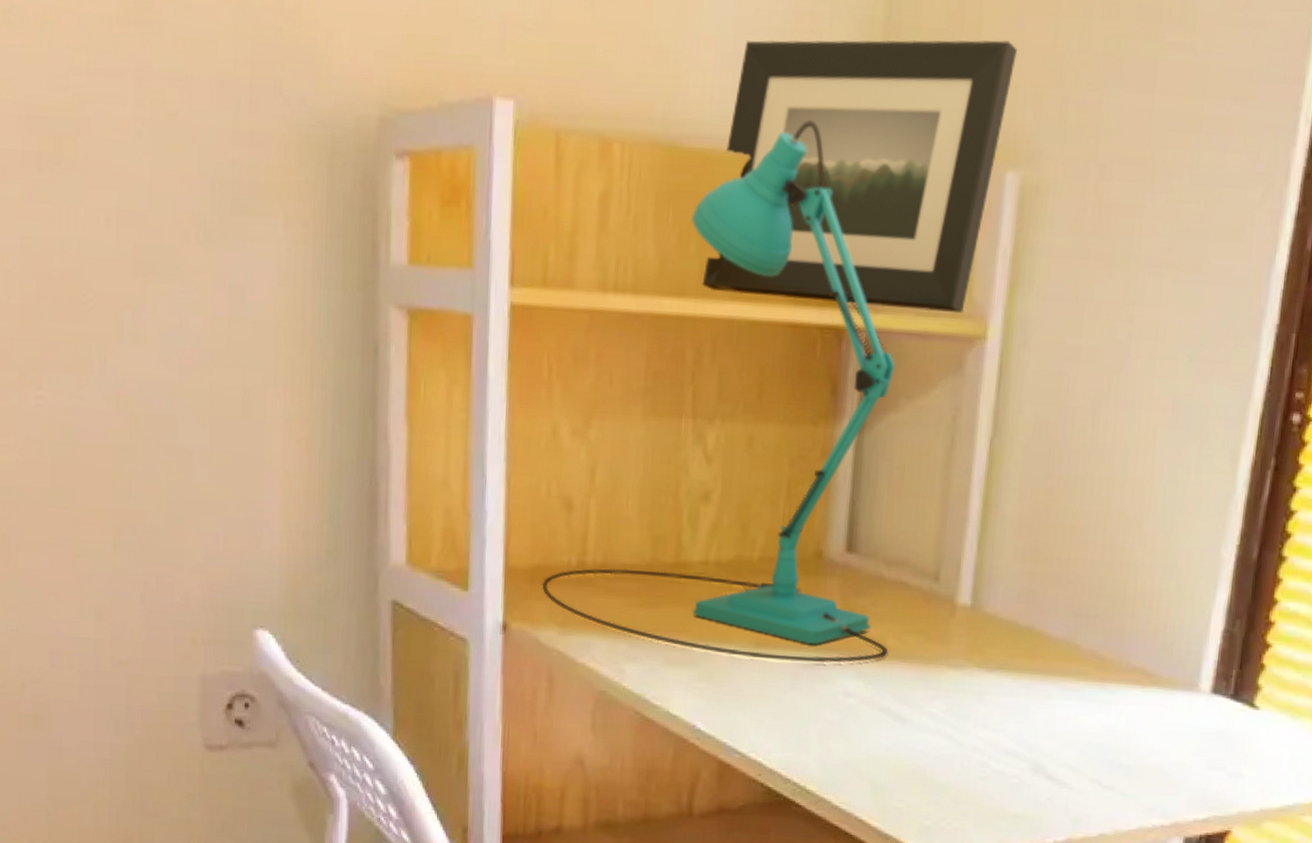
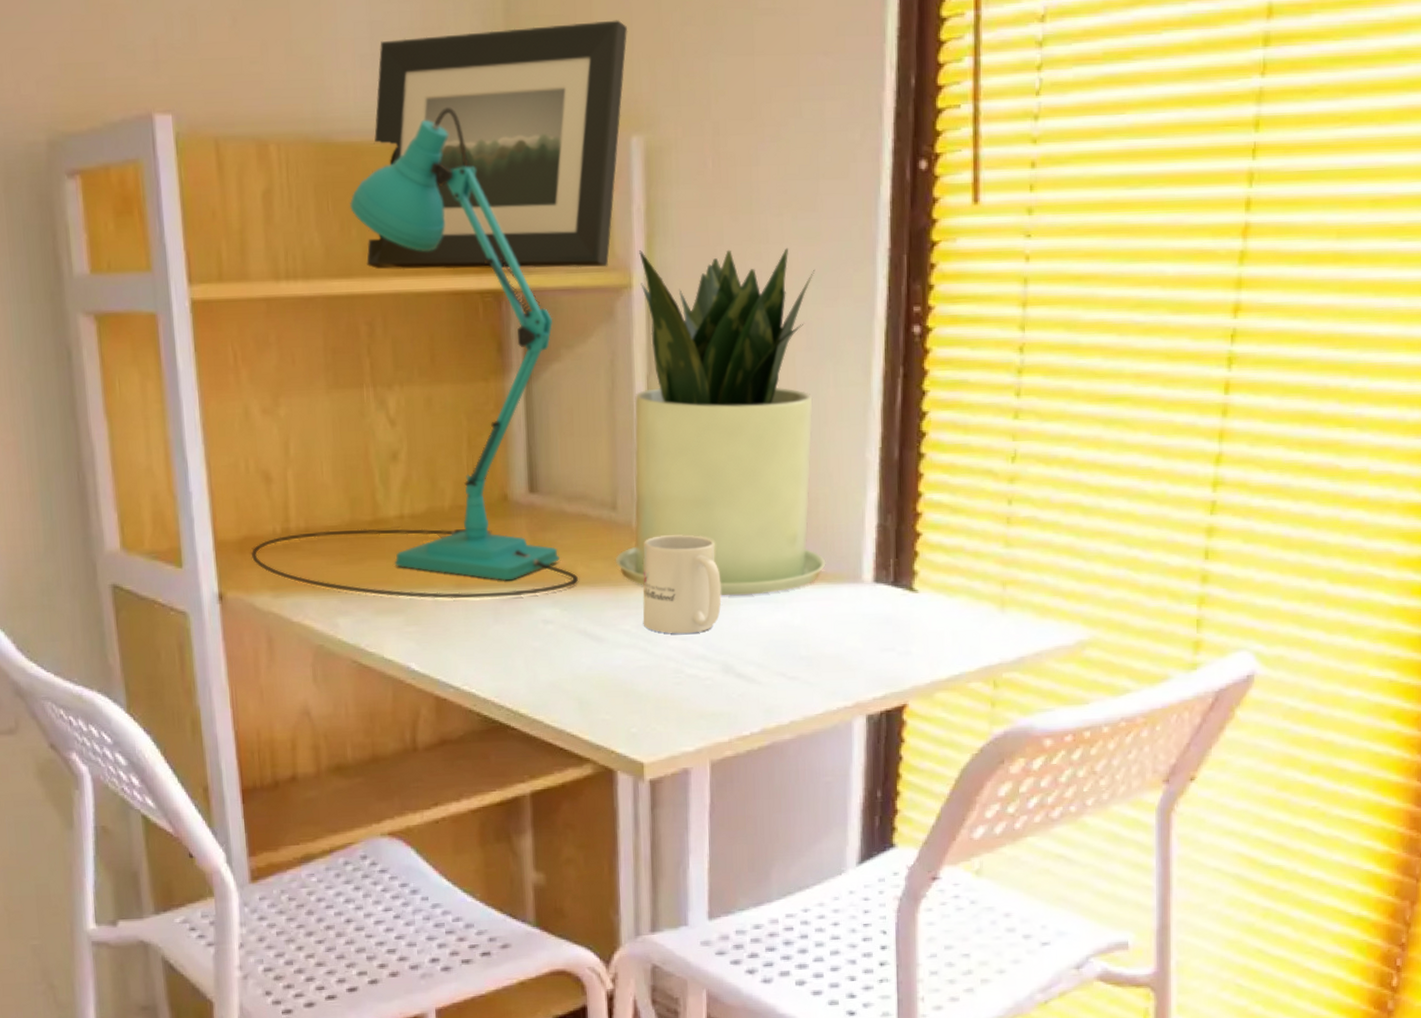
planter: none [930,299,1192,692] -> present [615,247,827,596]
mug: none [952,614,1043,725] -> present [643,534,722,634]

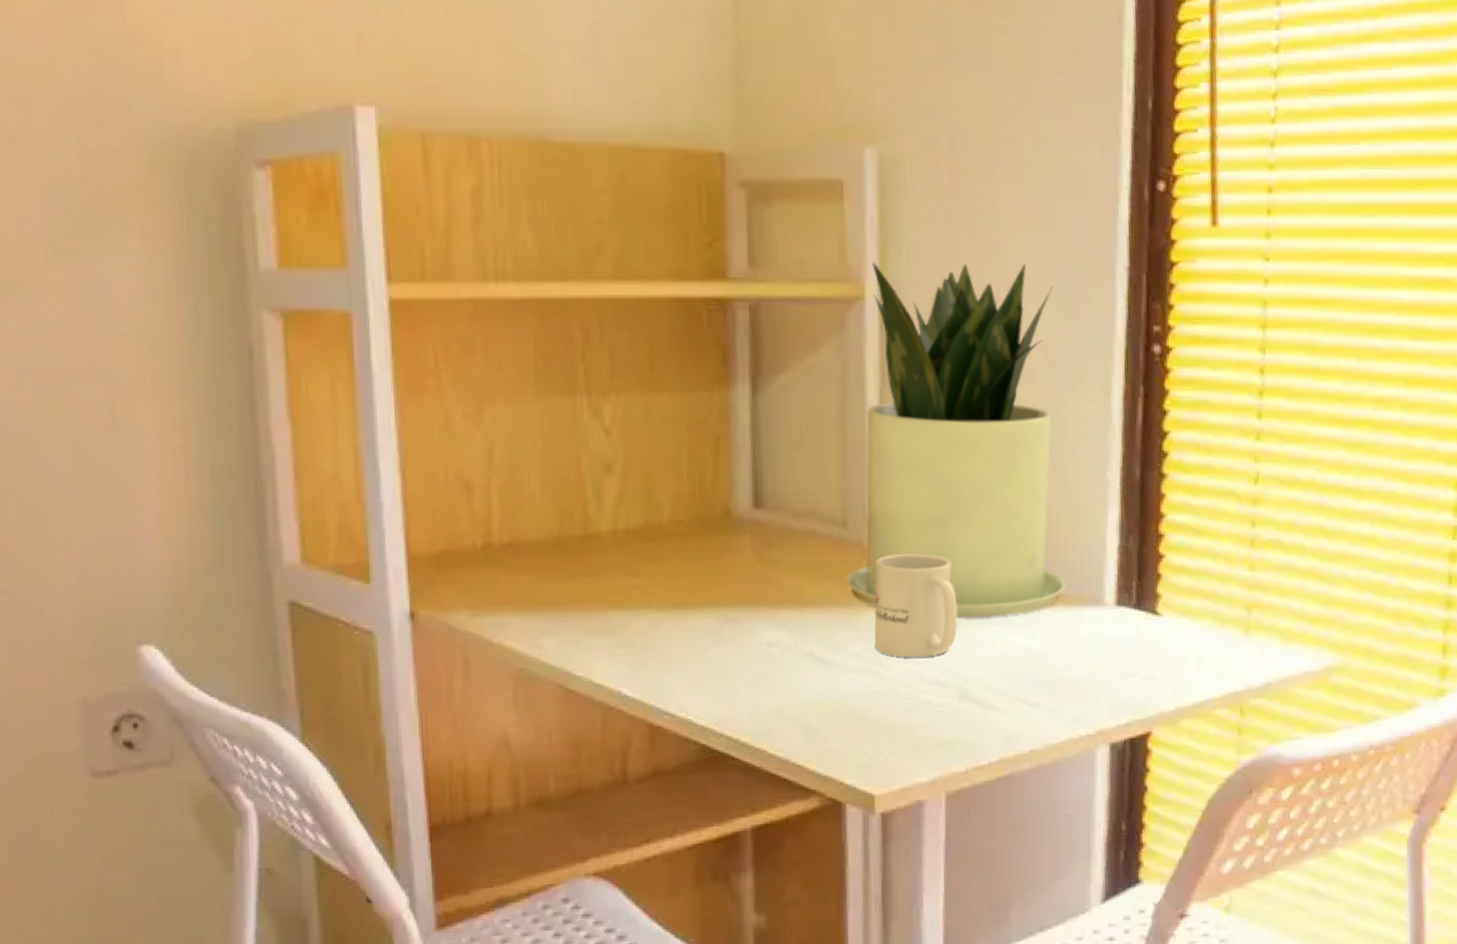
desk lamp: present [252,107,578,599] -> none [448,111,805,620]
picture frame: present [366,20,628,270] -> none [583,32,862,278]

